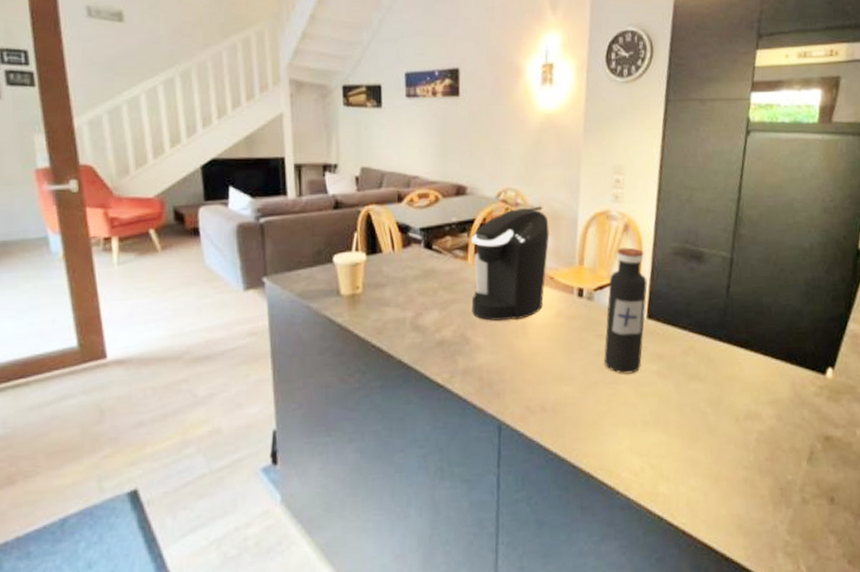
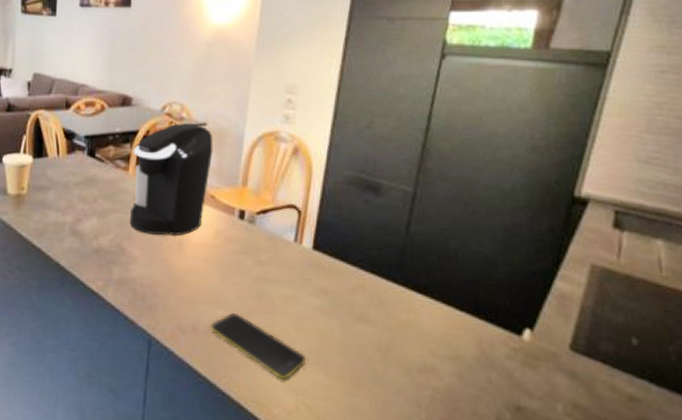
smartphone: none [558,388,647,445] -> present [211,313,305,380]
water bottle: present [604,247,647,374] -> none [263,171,315,306]

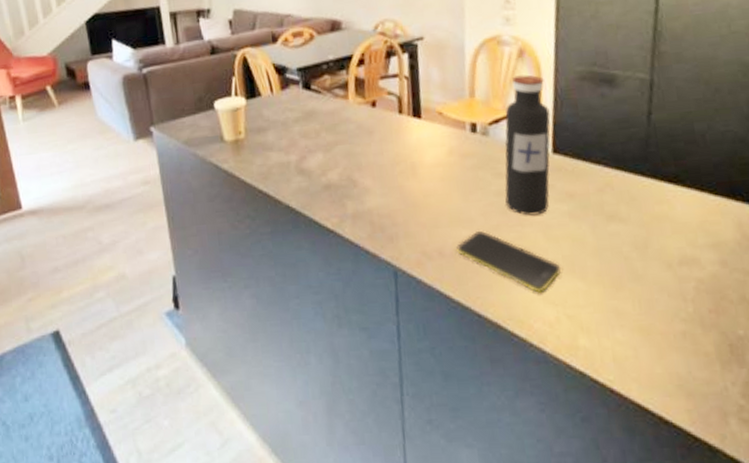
coffee maker: present [129,123,213,236] -> none [350,39,435,162]
water bottle: none [263,171,315,306] -> present [504,74,551,216]

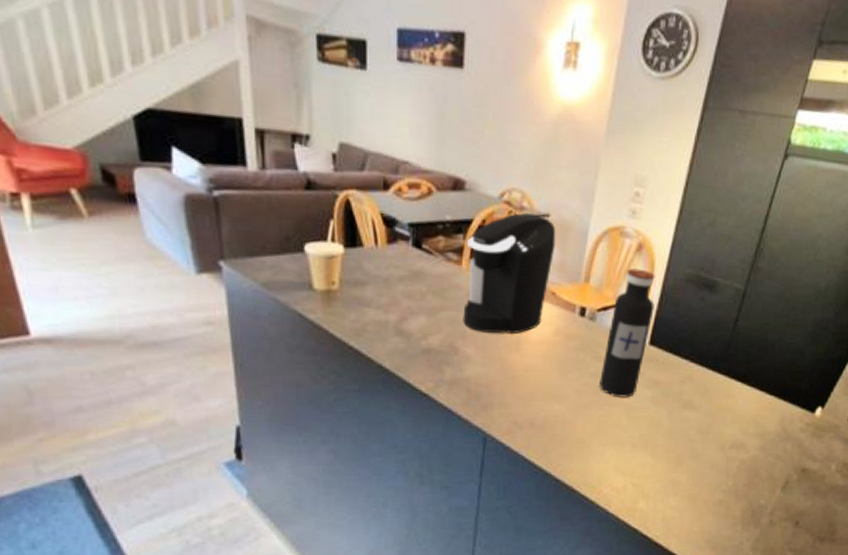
coffee maker: none [350,39,435,162] -> present [463,213,556,333]
smartphone: present [457,231,561,293] -> none [547,407,635,464]

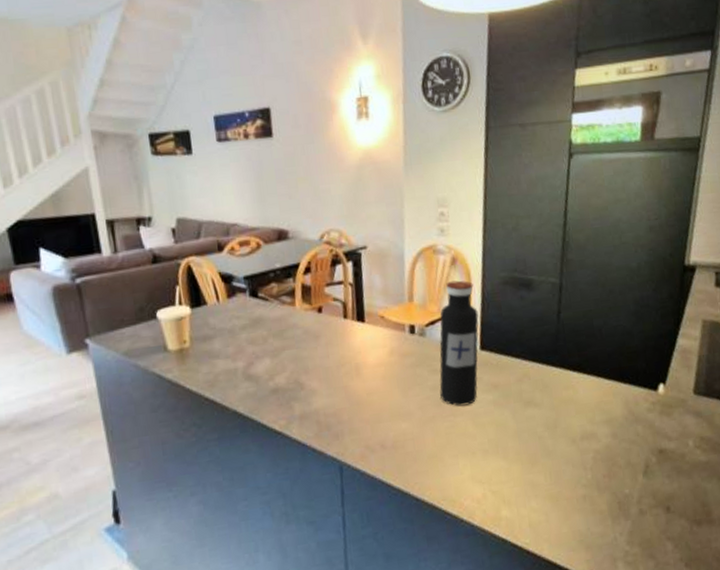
coffee maker: present [463,213,556,333] -> none [296,248,377,365]

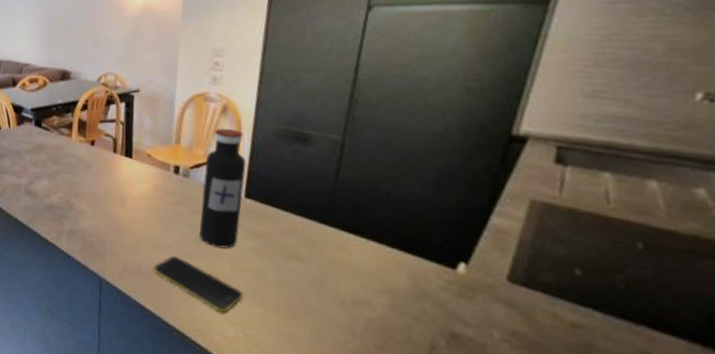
smartphone: none [397,423,487,474] -> present [154,256,242,313]

